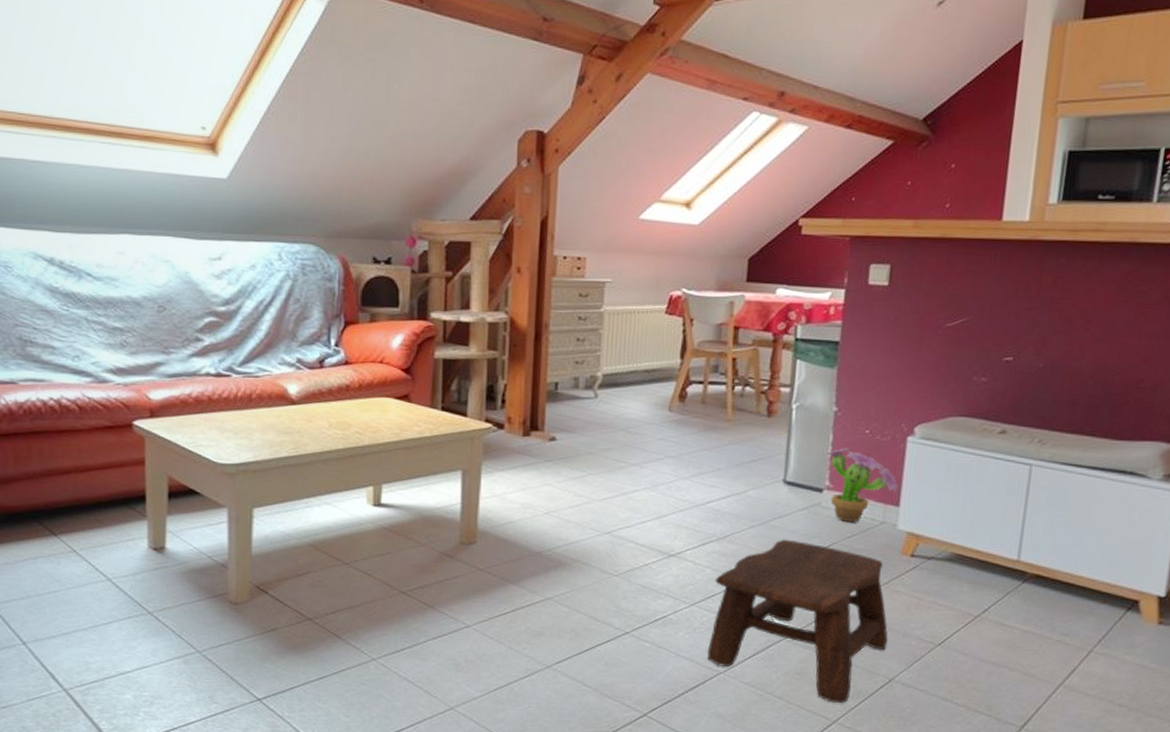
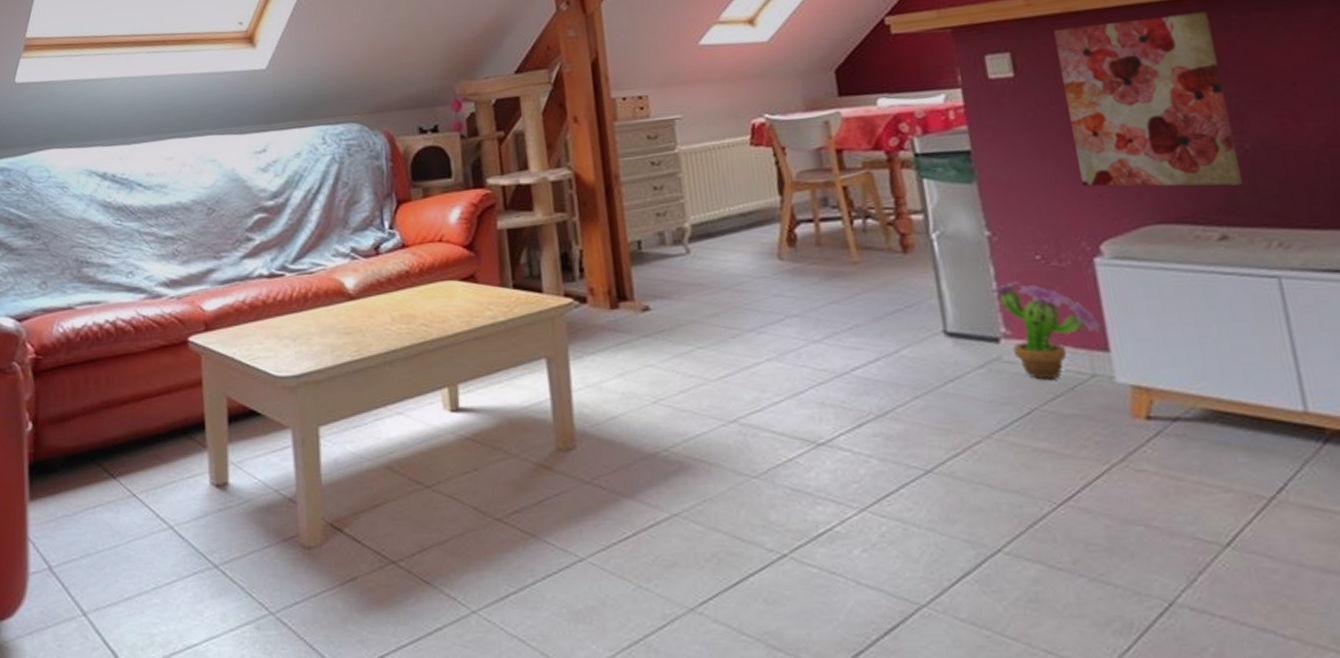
stool: present [707,539,889,704] -> none [884,409,1151,644]
wall art: none [915,250,1046,394] -> present [1053,12,1244,187]

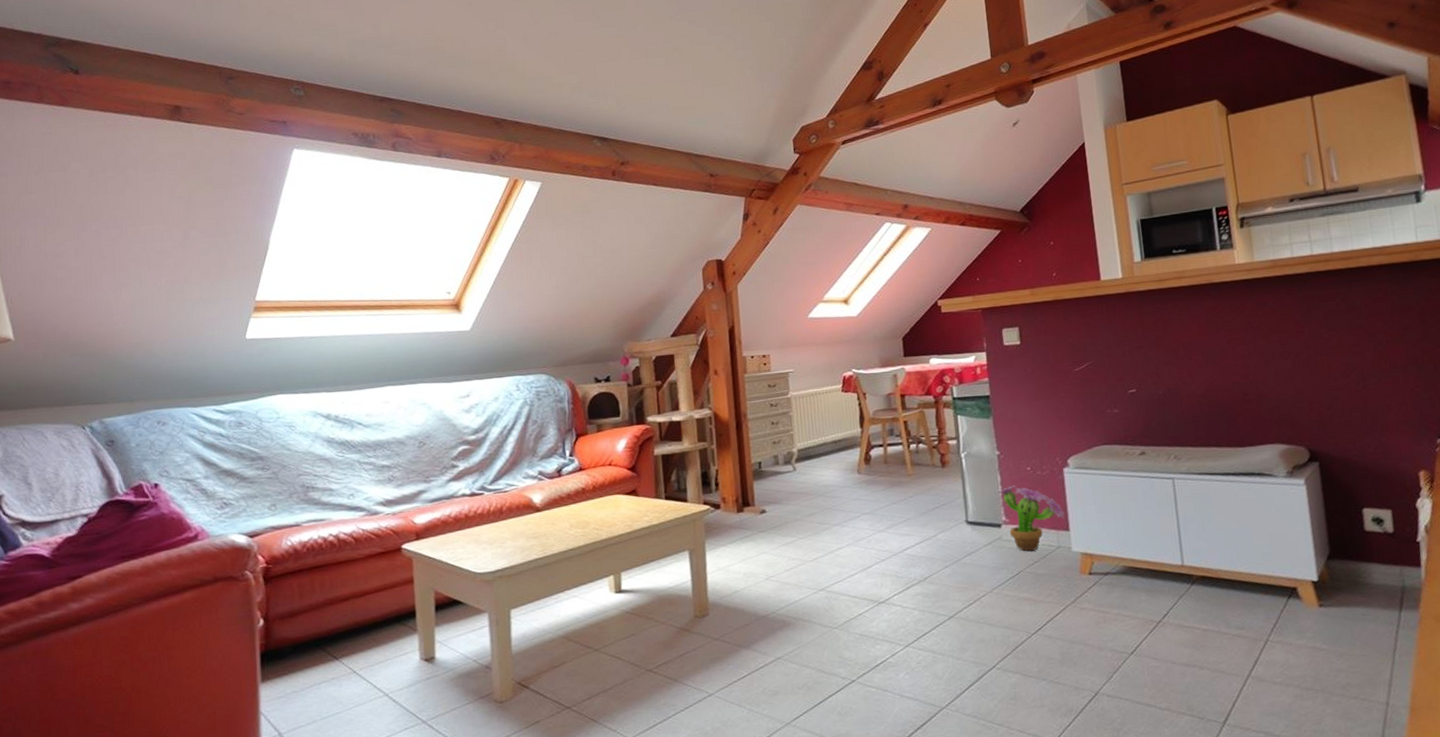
wall art: present [1053,12,1244,187] -> none [1047,302,1157,420]

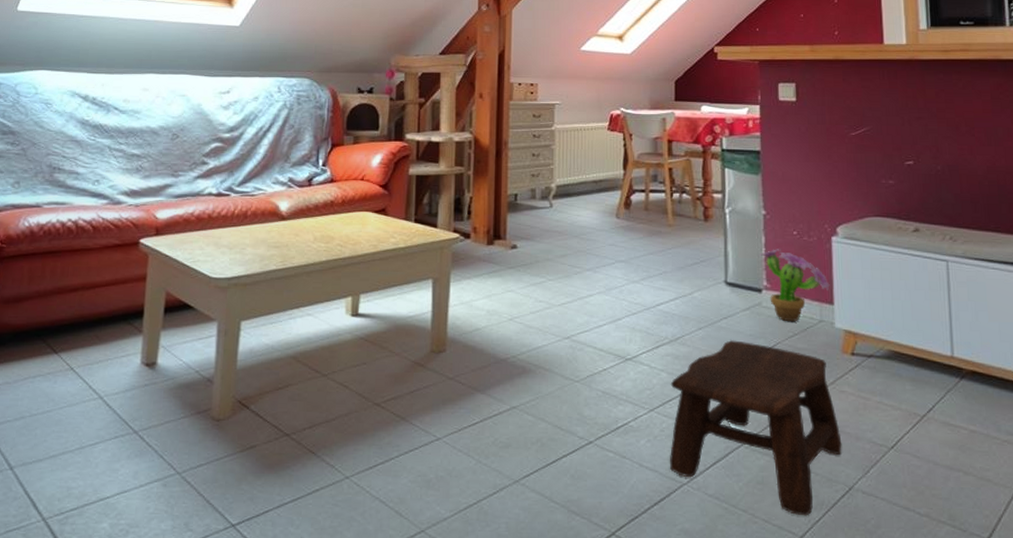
stool: none [922,573,1087,723] -> present [670,340,842,516]

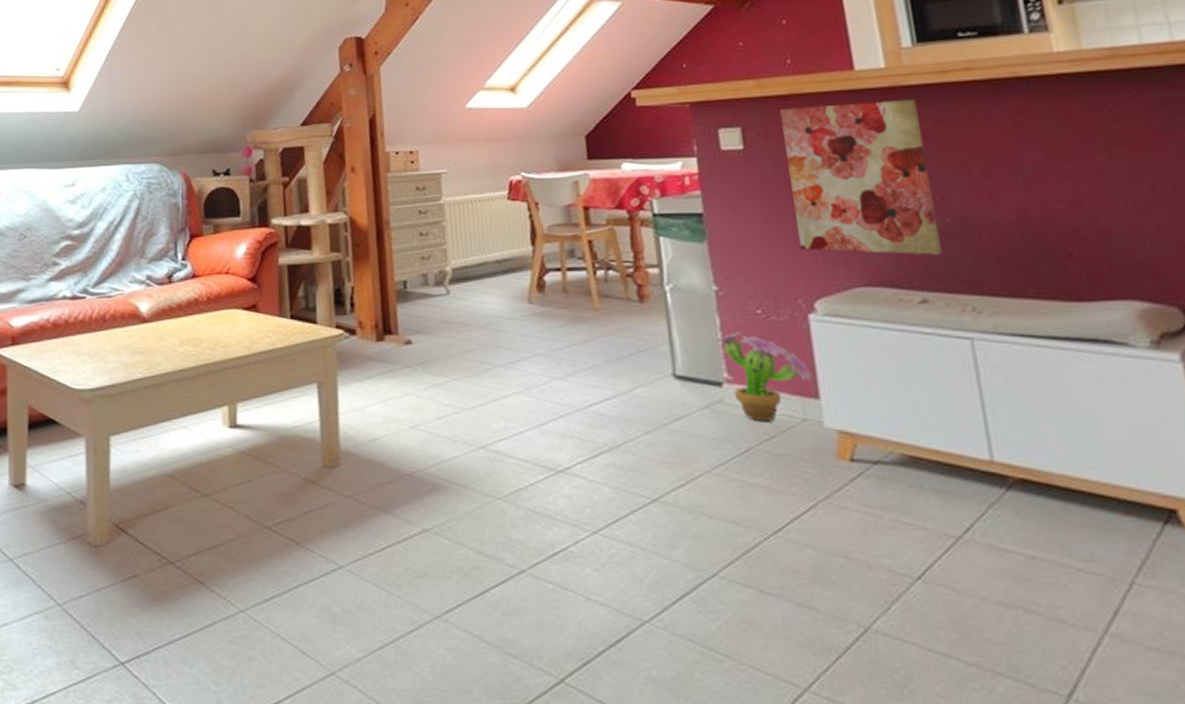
stool: present [670,340,842,516] -> none [615,446,851,664]
wall art: none [826,70,933,194] -> present [780,99,943,255]

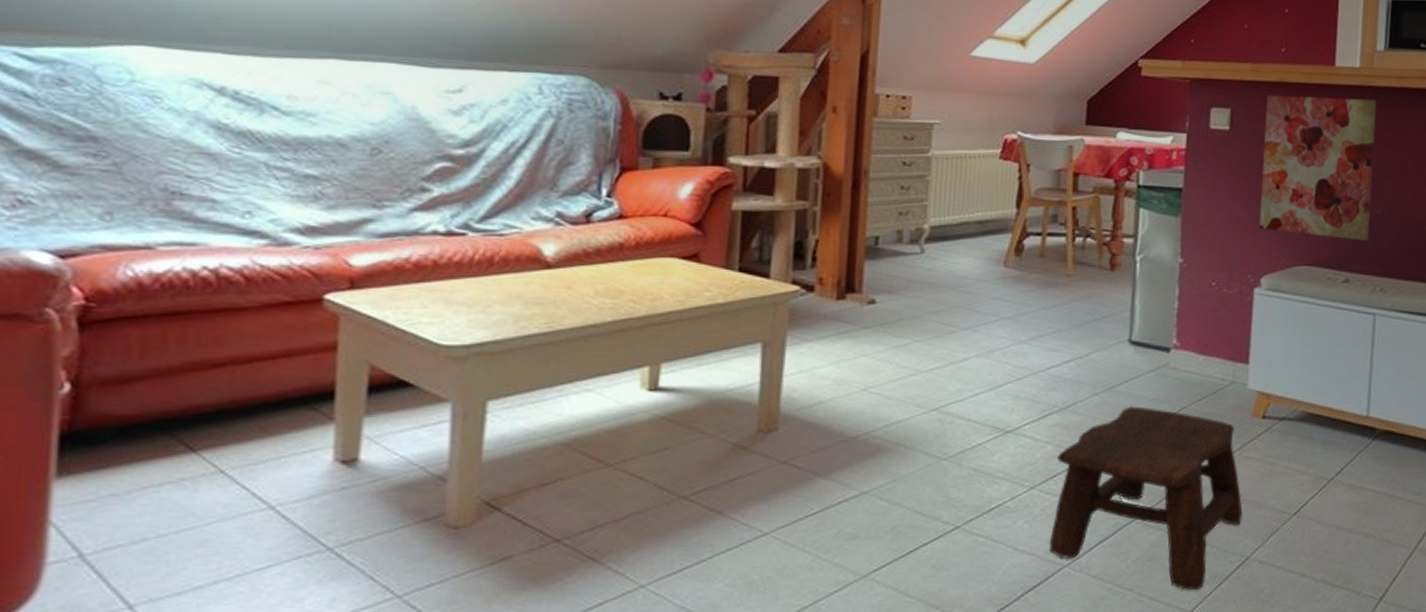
stool: none [615,446,851,664] -> present [1050,406,1243,591]
decorative plant: present [712,332,813,422] -> none [1169,302,1247,384]

